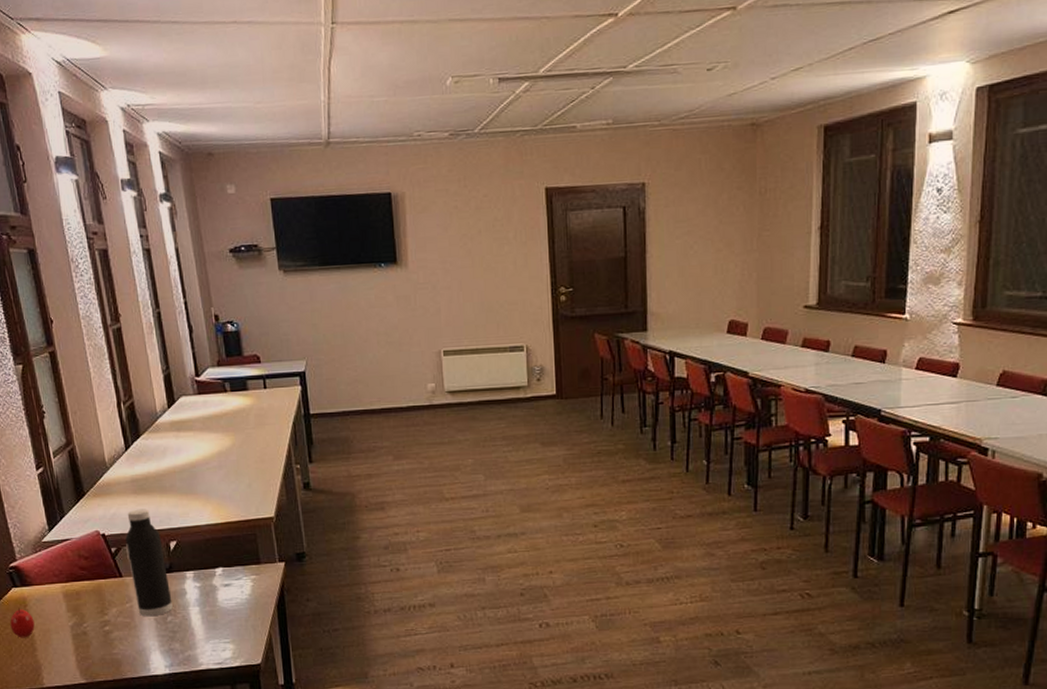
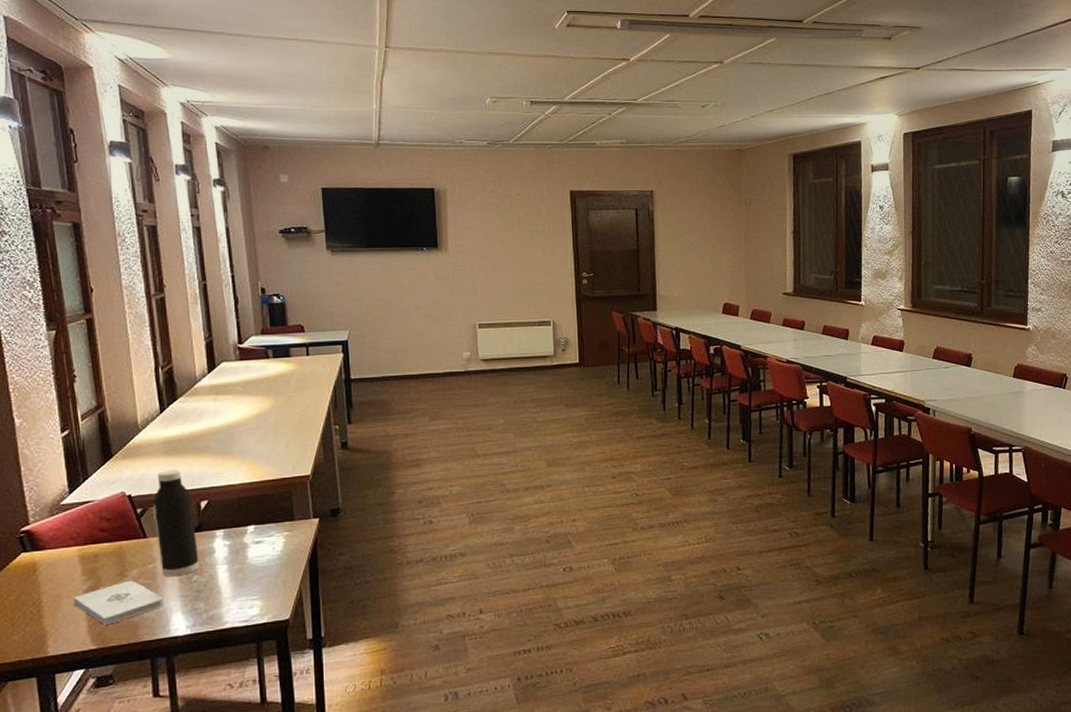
apple: present [10,608,35,638] -> none [15,573,44,605]
notepad: none [61,618,143,661] -> present [73,580,164,625]

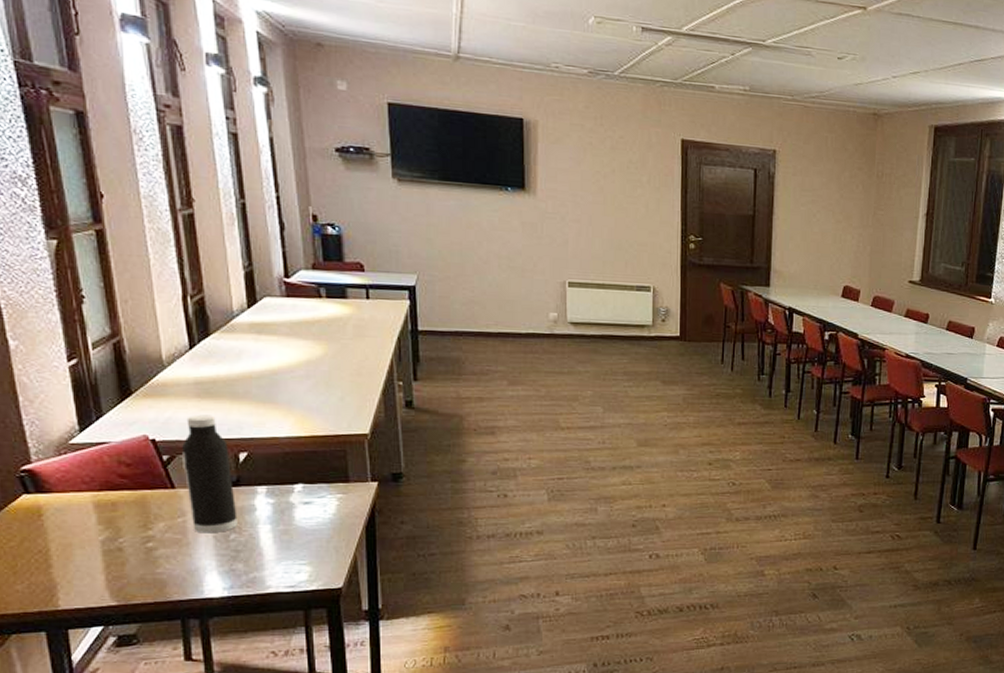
notepad: present [73,580,164,625] -> none [87,533,197,580]

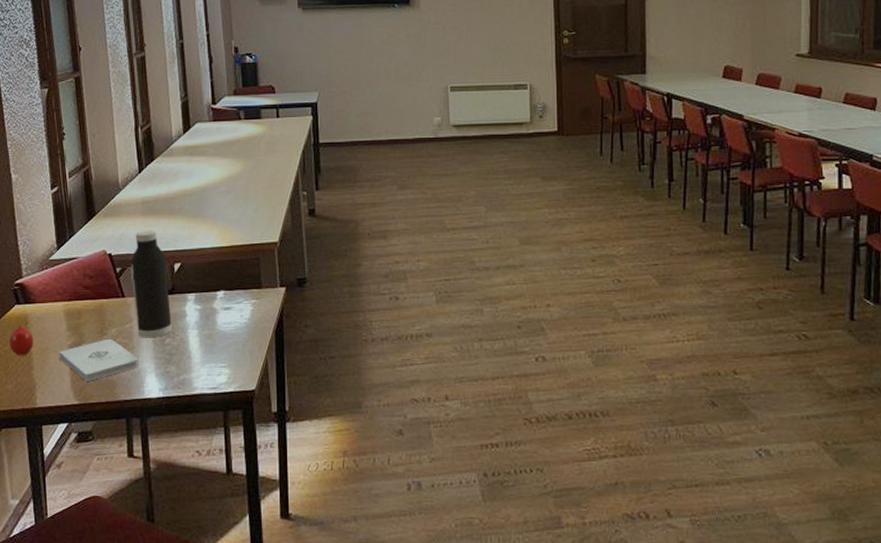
apple: none [16,518,51,553] -> present [9,325,34,356]
notepad: none [87,533,197,580] -> present [59,338,139,381]

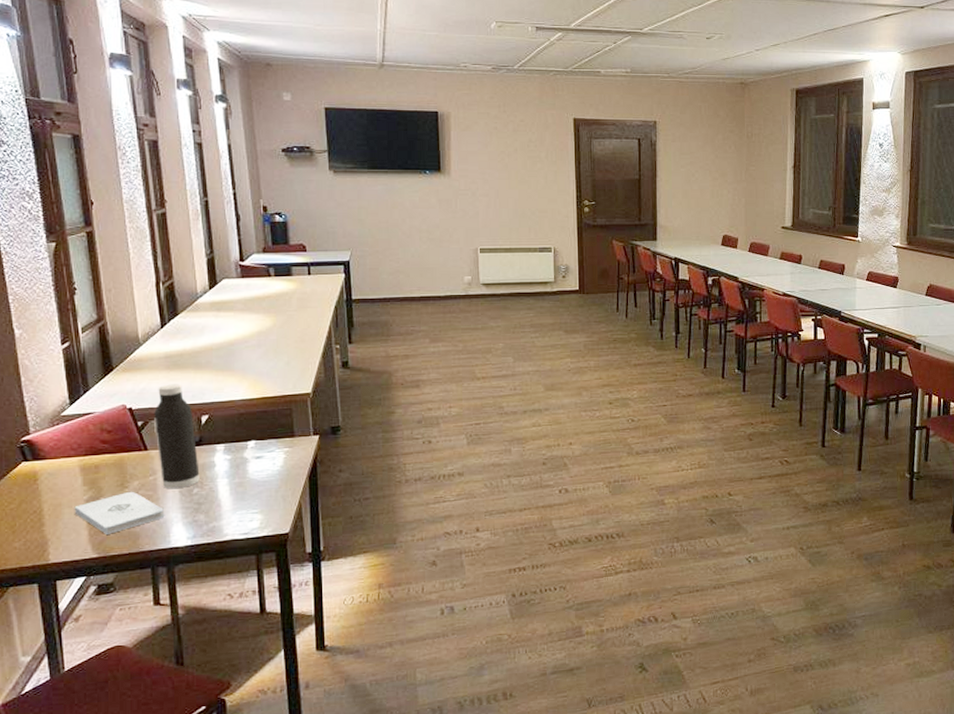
apple: present [9,325,34,356] -> none [16,482,44,513]

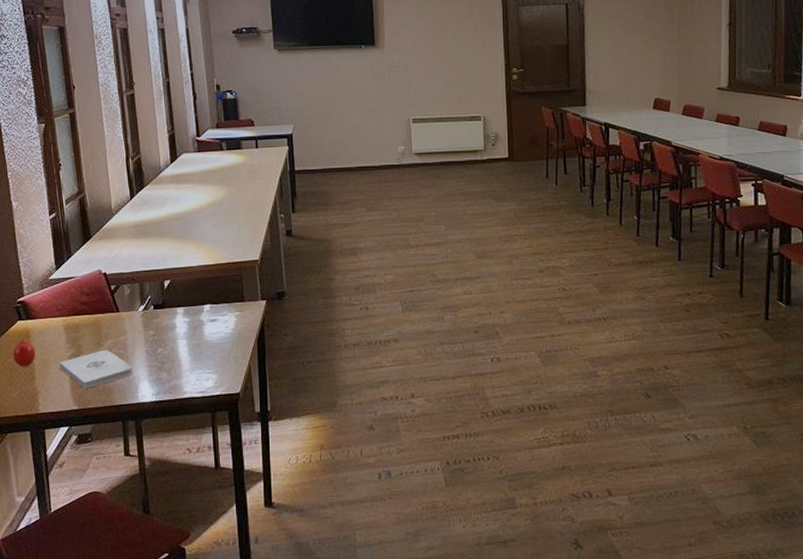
apple: none [16,482,44,513] -> present [13,339,35,367]
water bottle: present [154,384,200,489] -> none [125,251,163,349]

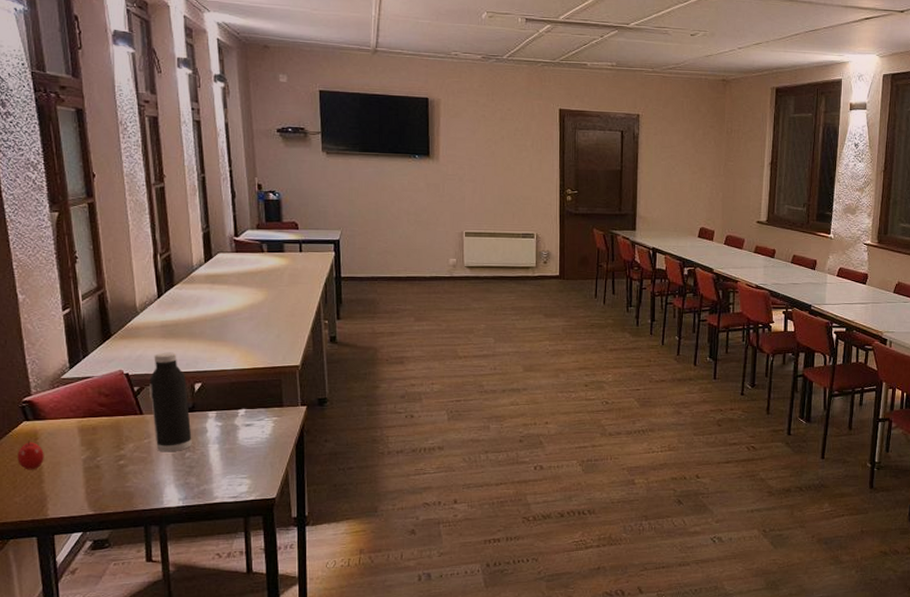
notepad: present [59,349,134,389] -> none [72,453,158,493]
water bottle: none [125,251,163,349] -> present [150,352,192,452]

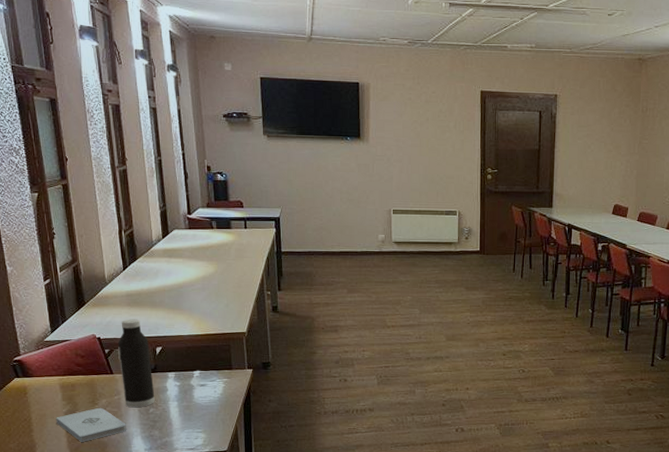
apple: present [17,441,44,470] -> none [11,395,33,421]
notepad: none [72,453,158,493] -> present [56,407,127,442]

